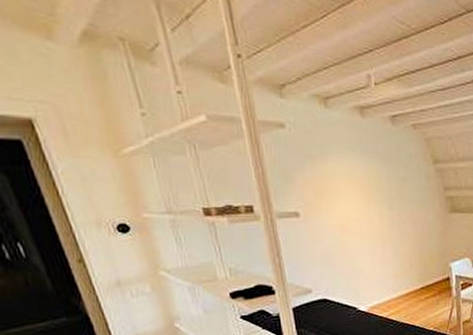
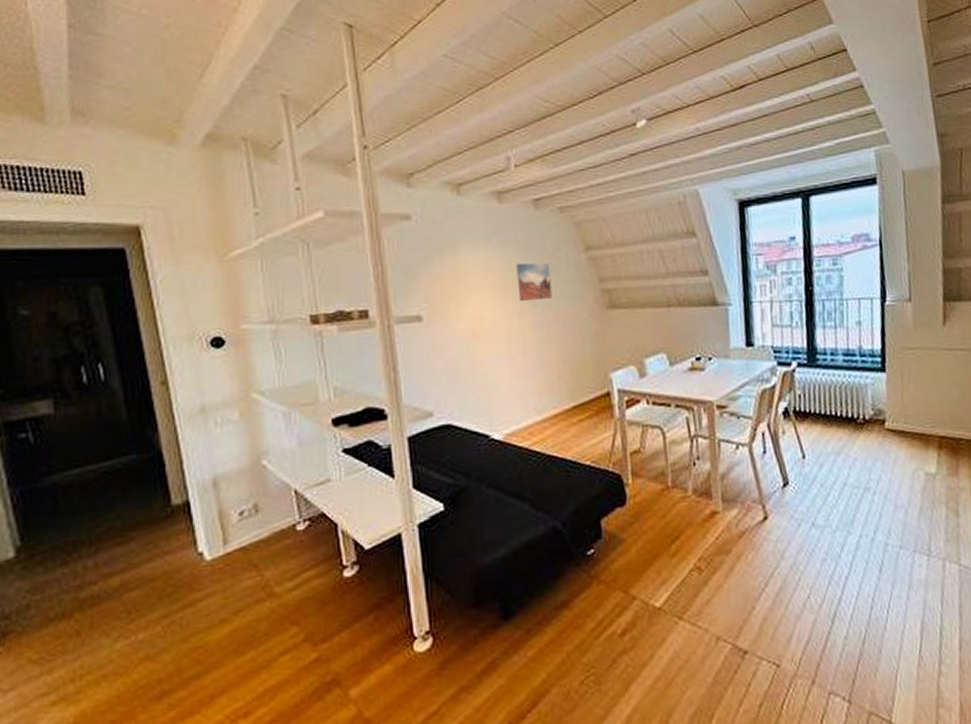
wall art: none [376,172,406,204] -> present [516,263,553,302]

